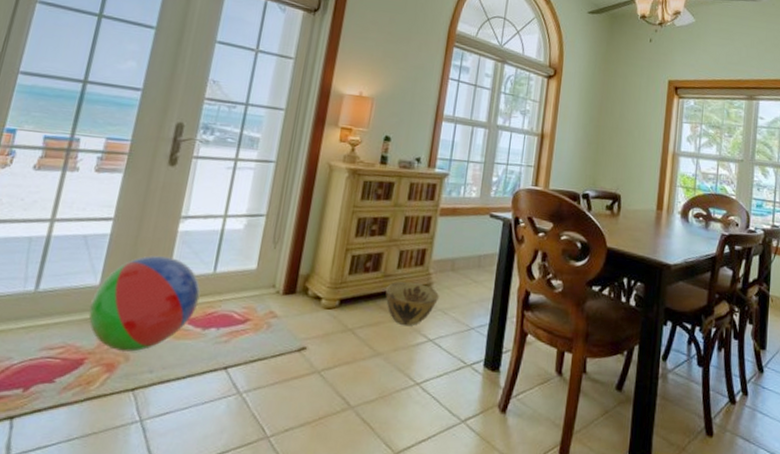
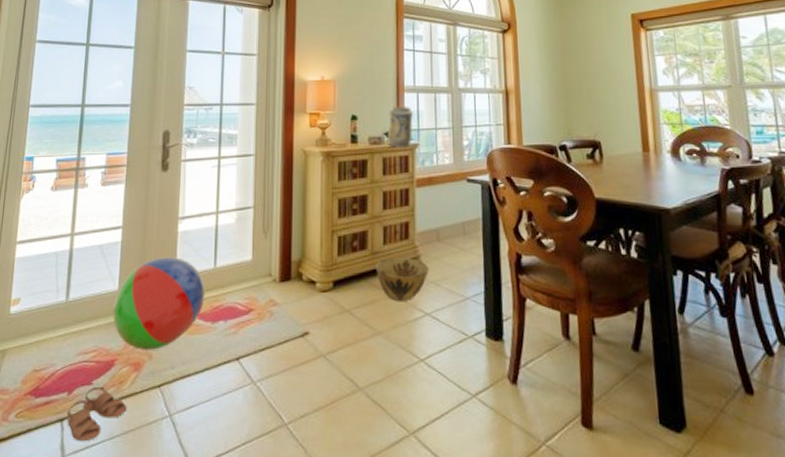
sandal: none [17,385,92,443] -> present [66,386,127,442]
decorative vase: none [418,133,449,177] -> present [388,106,414,149]

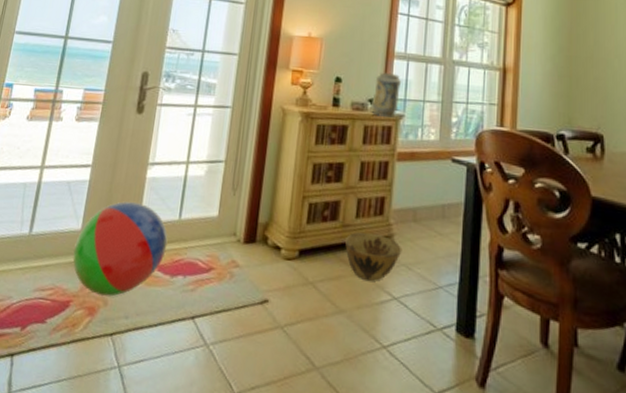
sandal: present [66,386,127,442] -> none [17,326,77,381]

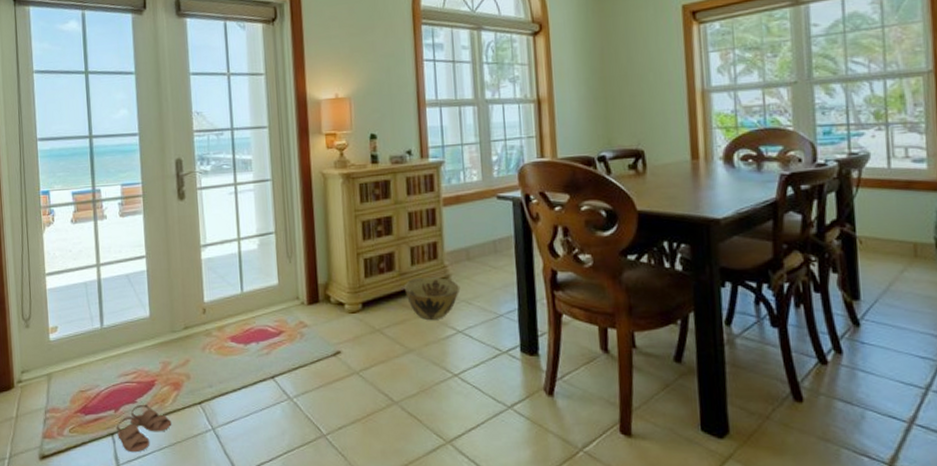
sandal: none [17,326,77,381] -> present [116,404,172,453]
beach ball: present [73,201,168,296] -> none [146,283,235,371]
decorative vase: present [371,72,402,119] -> none [410,122,438,167]

